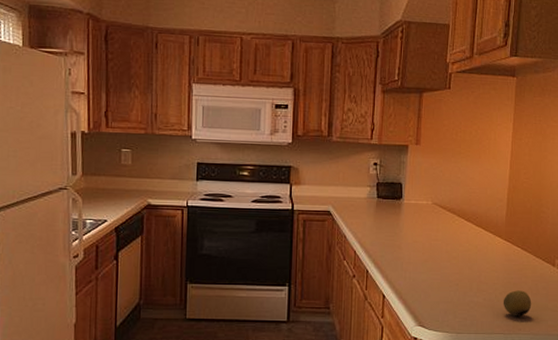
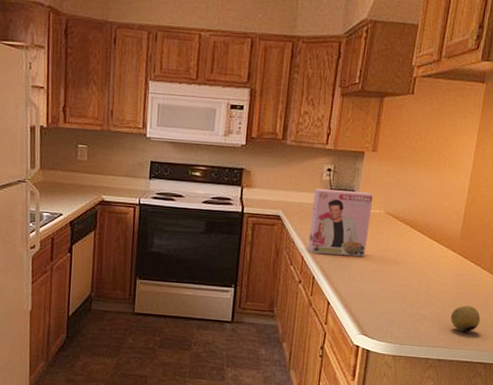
cereal box: none [360,183,420,247] -> present [308,189,374,257]

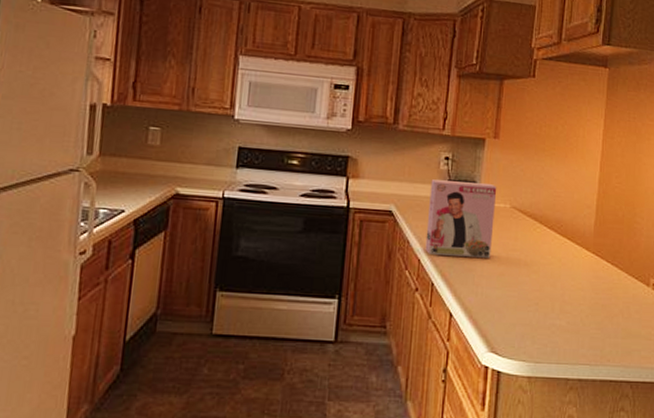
fruit: present [450,305,481,332] -> none [589,313,623,345]

